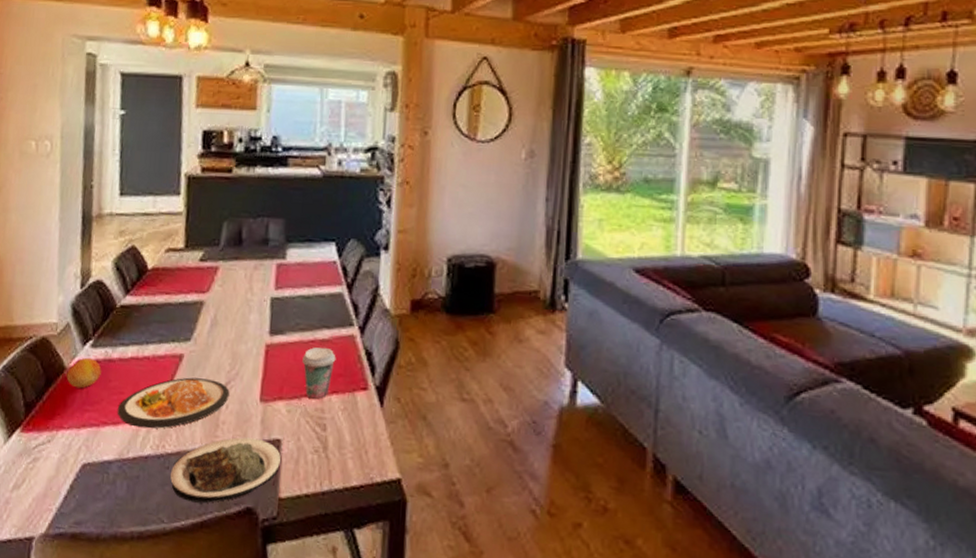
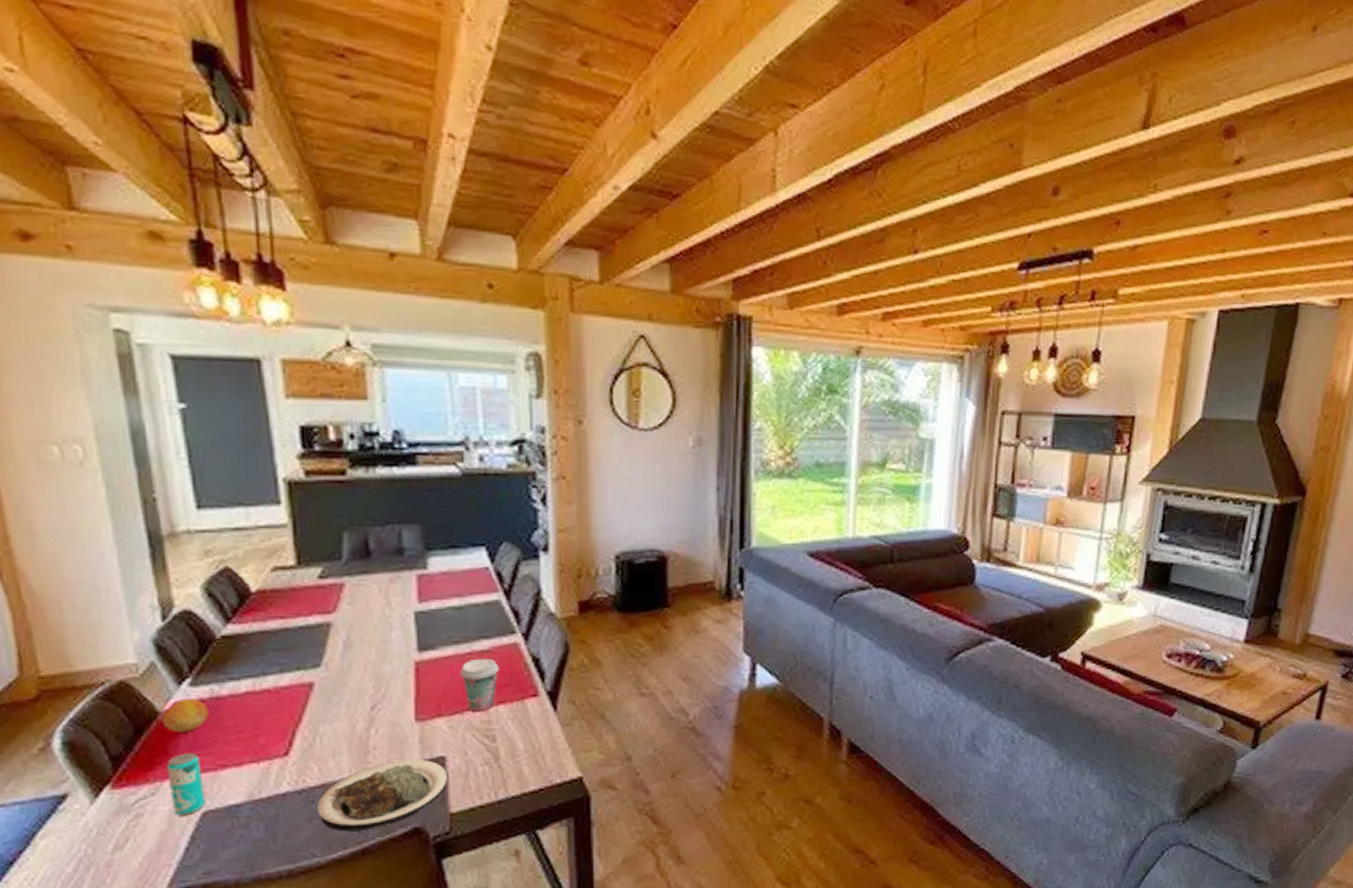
beverage can: none [61,407,88,466] -> present [167,753,205,816]
dish: present [117,377,230,429] -> none [237,705,378,765]

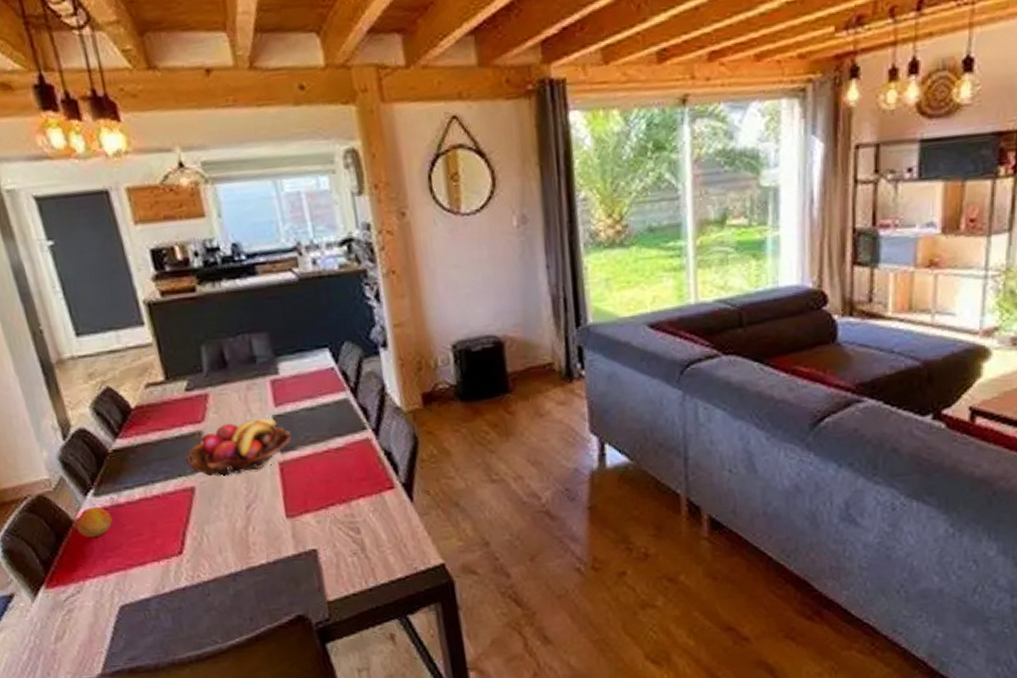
beverage can: present [167,753,205,816] -> none [86,555,121,610]
fruit basket: none [308,613,432,672] -> present [186,417,291,476]
plate: present [318,759,447,832] -> none [212,552,322,621]
coffee cup: present [460,658,500,712] -> none [320,455,356,506]

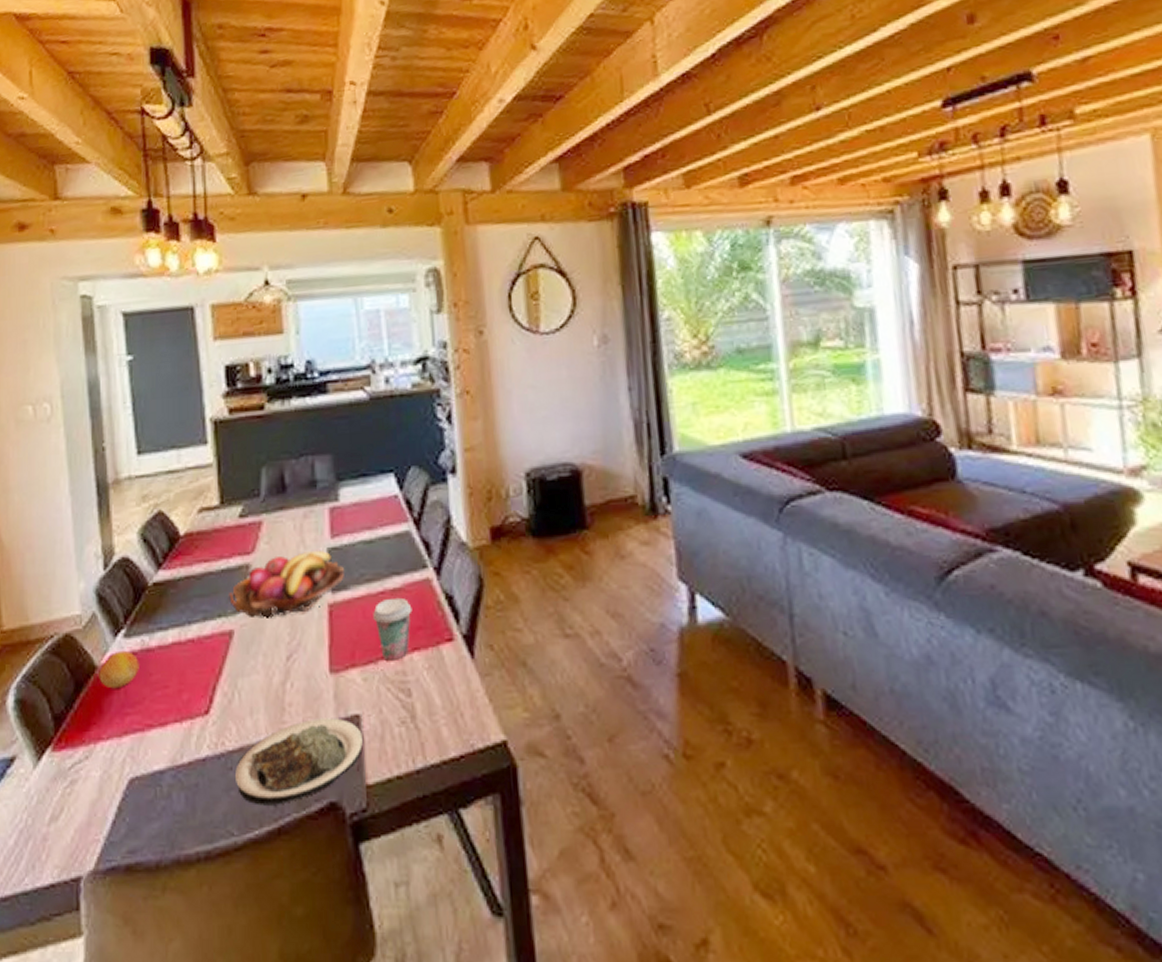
plate: none [212,552,322,621] -> present [235,718,363,806]
coffee cup: none [320,455,356,506] -> present [373,597,412,661]

